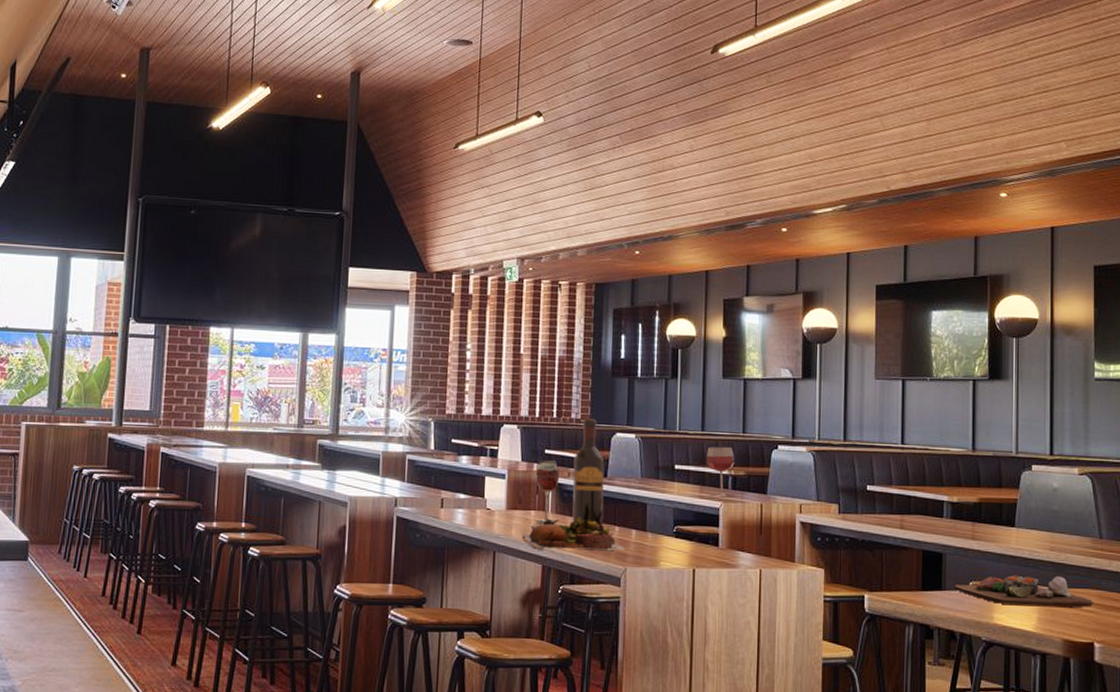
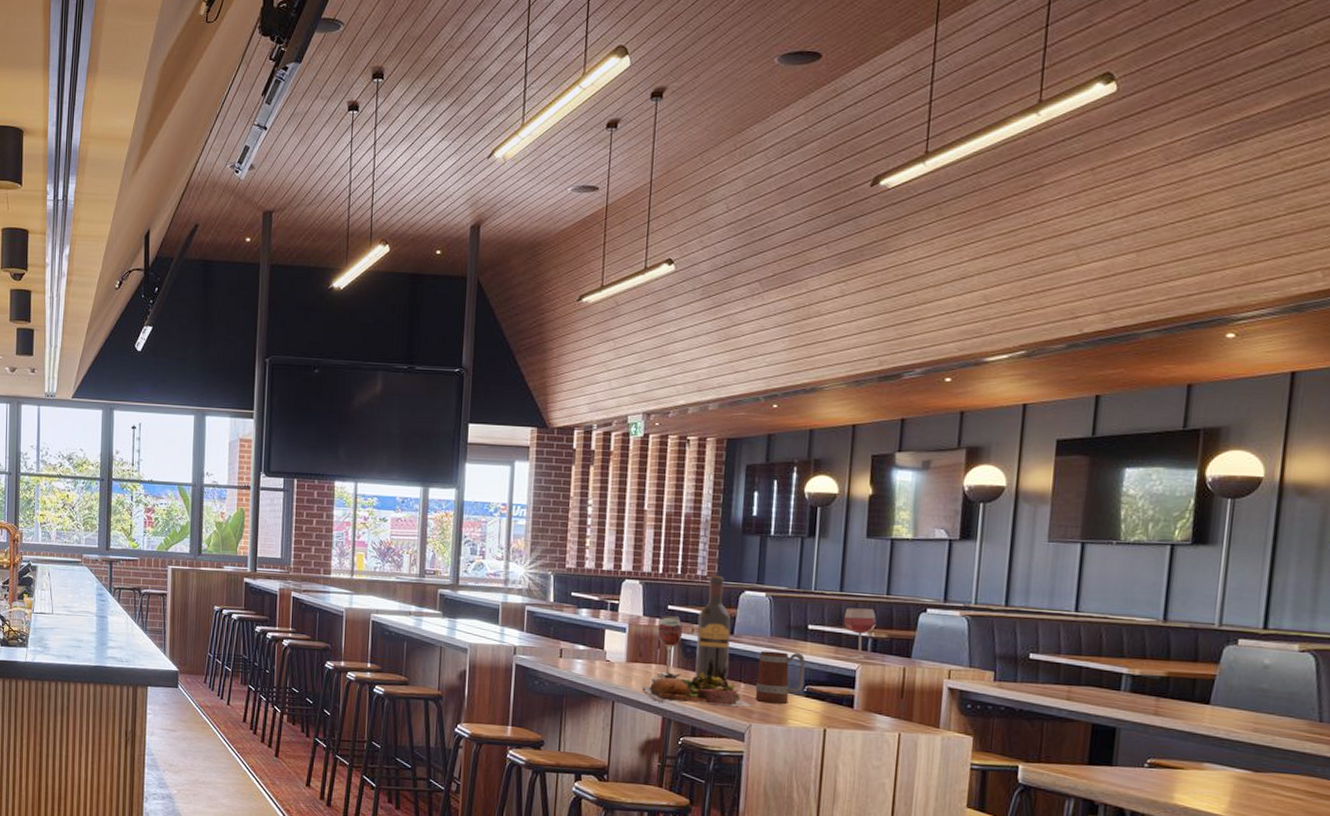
beer mug: none [629,492,674,547] -> present [755,650,806,705]
food platter: present [953,575,1094,607] -> none [1127,755,1304,795]

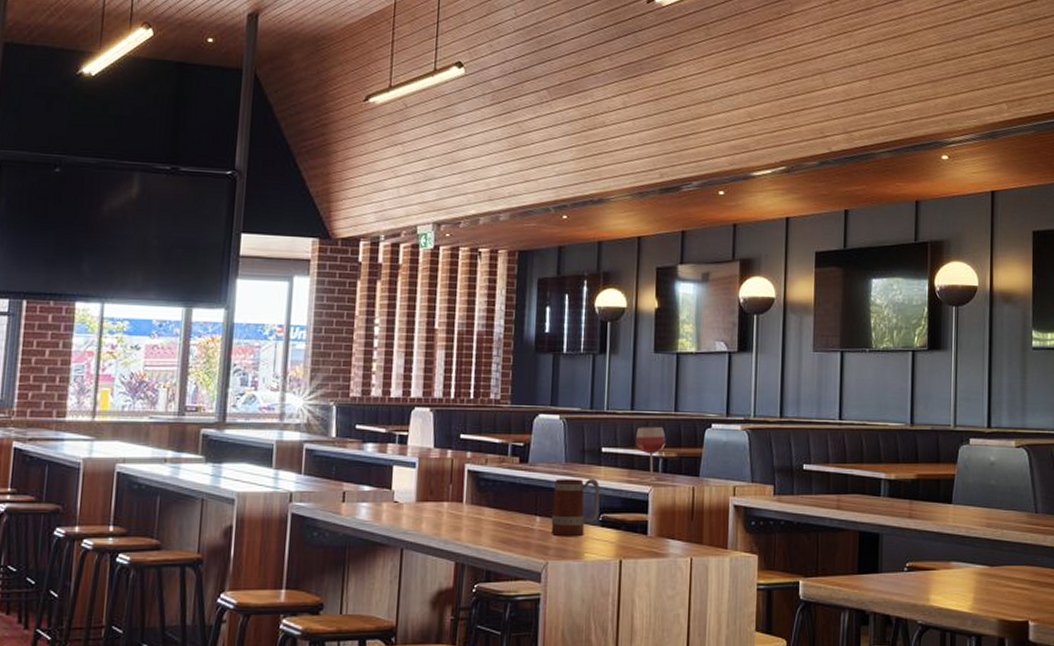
food platter: present [642,672,751,707] -> none [433,507,547,545]
wineglass: present [657,614,683,678] -> none [449,445,476,517]
wine bottle: present [695,576,732,682] -> none [489,399,526,517]

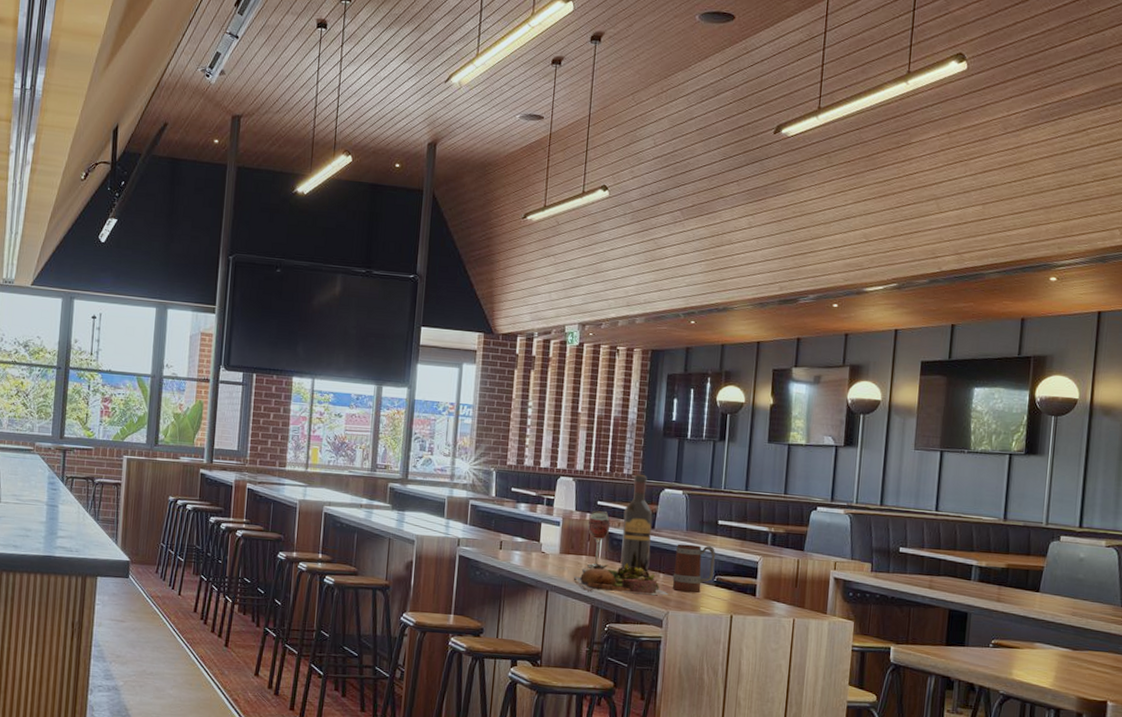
food platter: none [433,507,547,545] -> present [573,563,669,596]
wineglass: none [449,445,476,517] -> present [587,510,611,569]
wine bottle: none [489,399,526,517] -> present [620,474,653,572]
wineglass: present [636,426,666,483] -> none [748,505,776,554]

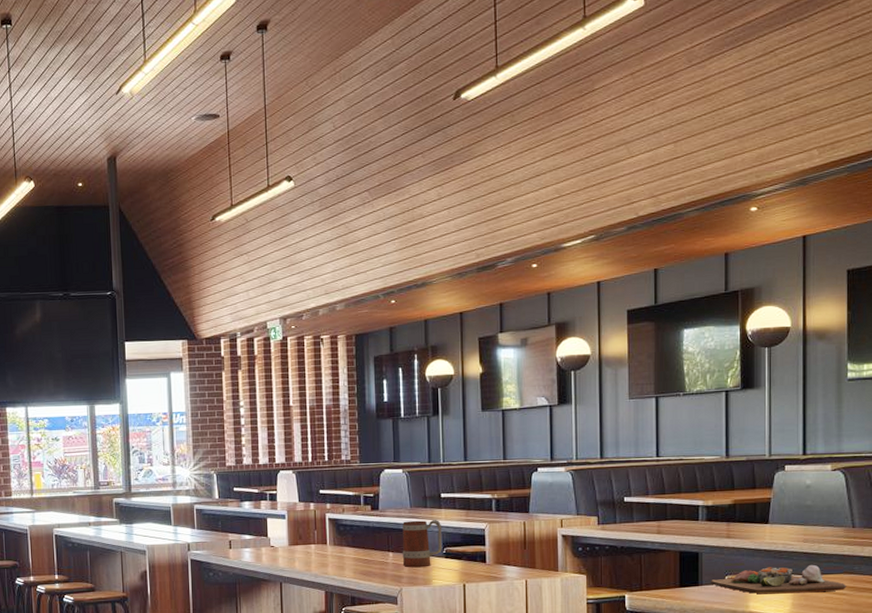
food platter: present [573,563,669,596] -> none [304,546,400,578]
wineglass: present [587,510,611,569] -> none [312,498,335,556]
wine bottle: present [620,474,653,572] -> none [346,459,378,555]
food platter: none [976,636,1111,669] -> present [710,564,847,594]

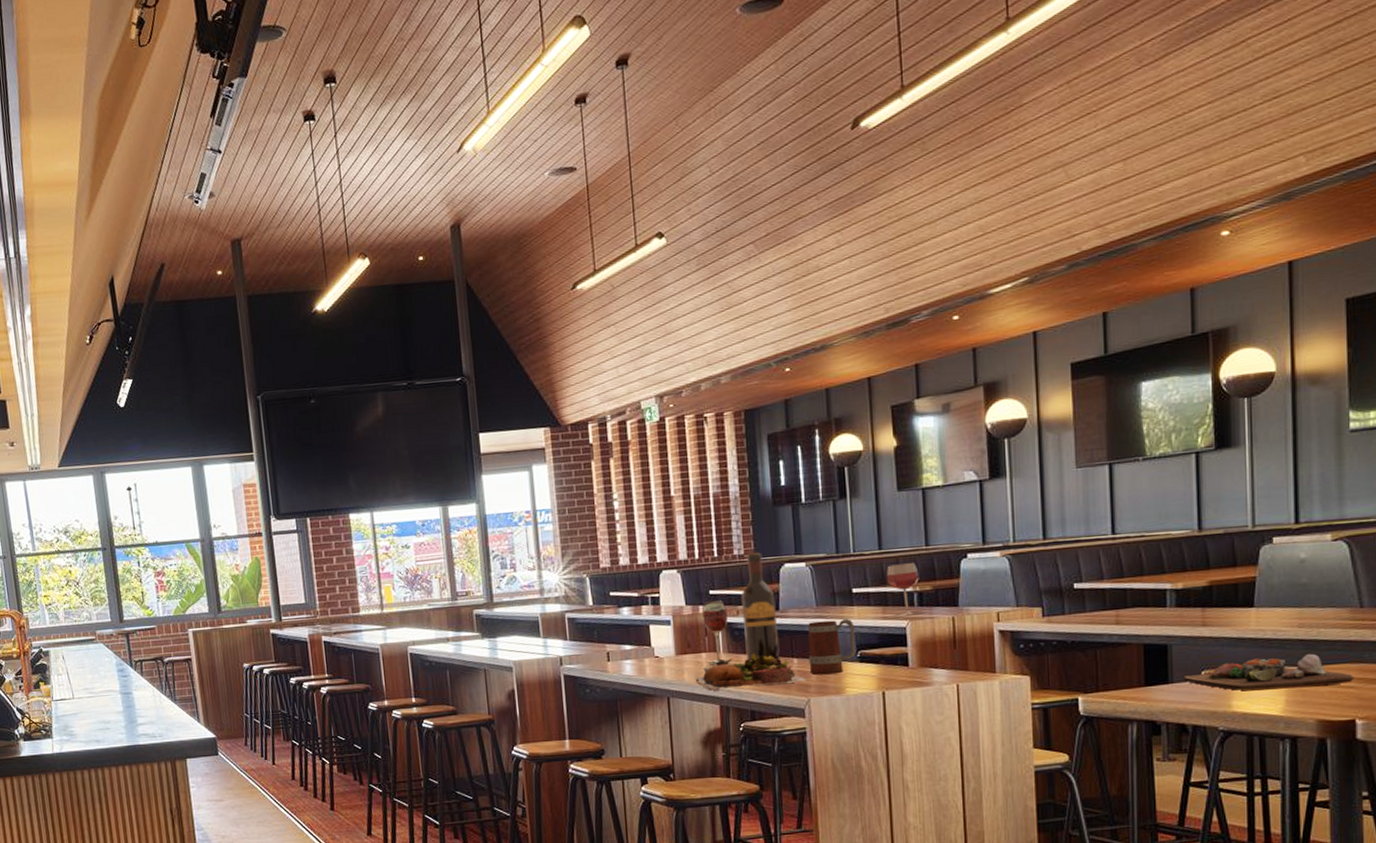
food platter: none [304,546,400,578] -> present [695,653,807,691]
wineglass: none [312,498,335,556] -> present [701,599,728,665]
wine bottle: none [346,459,378,555] -> present [741,552,780,663]
wineglass: none [470,473,499,521] -> present [887,562,923,618]

